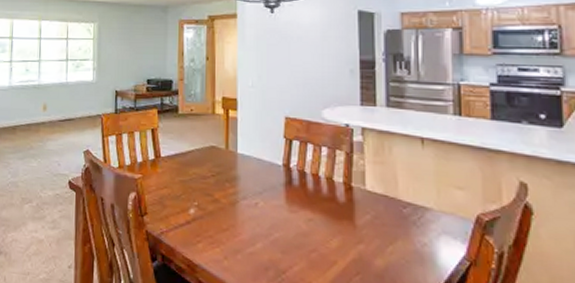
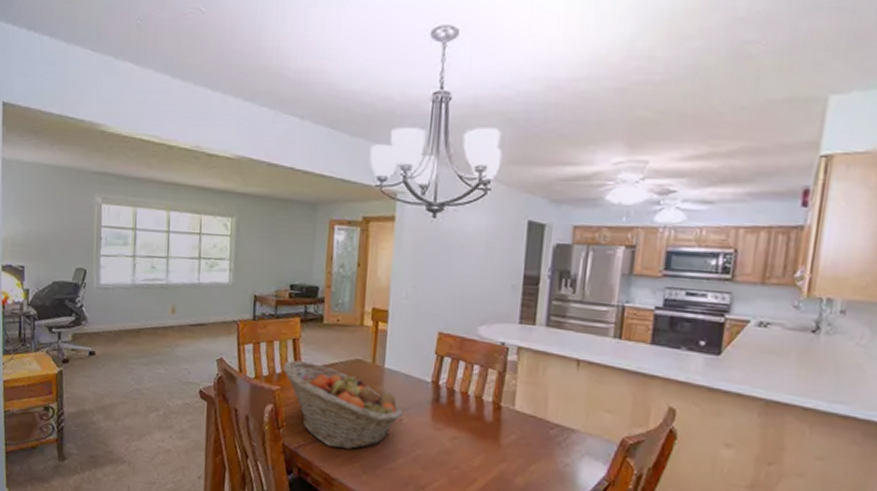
fruit basket: none [144,149,258,235] -> present [283,360,403,450]

